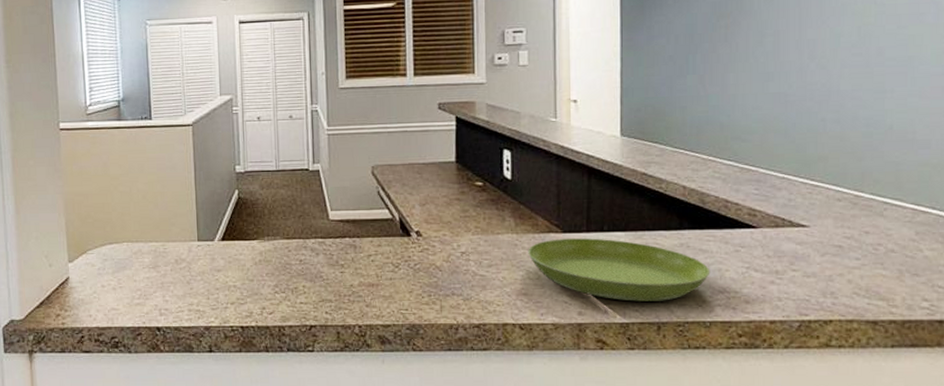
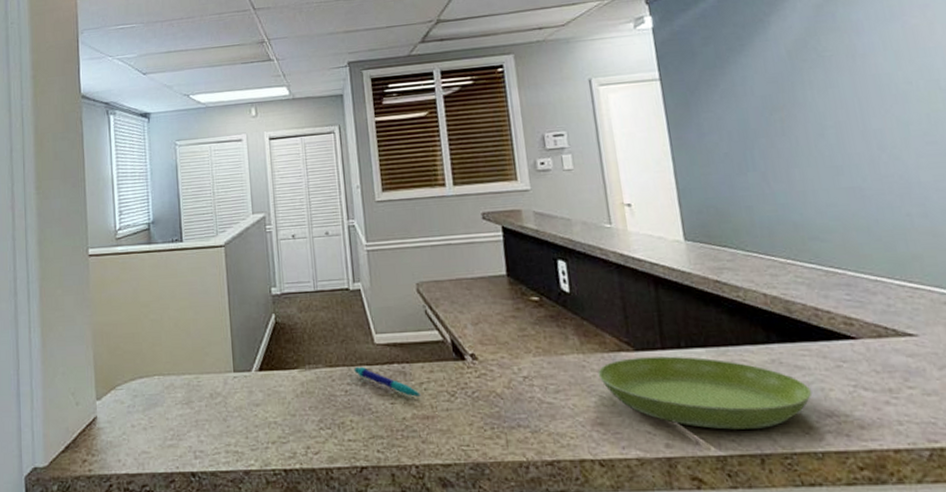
pen: none [309,239,368,267] -> present [354,366,421,397]

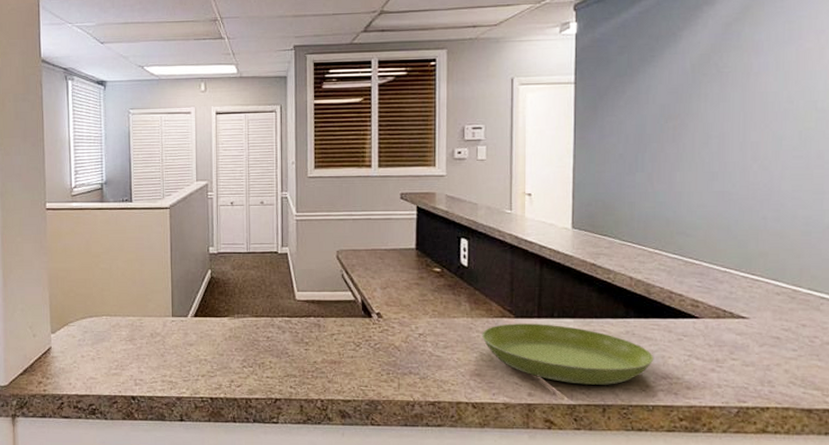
pen: present [354,366,421,397] -> none [276,318,331,345]

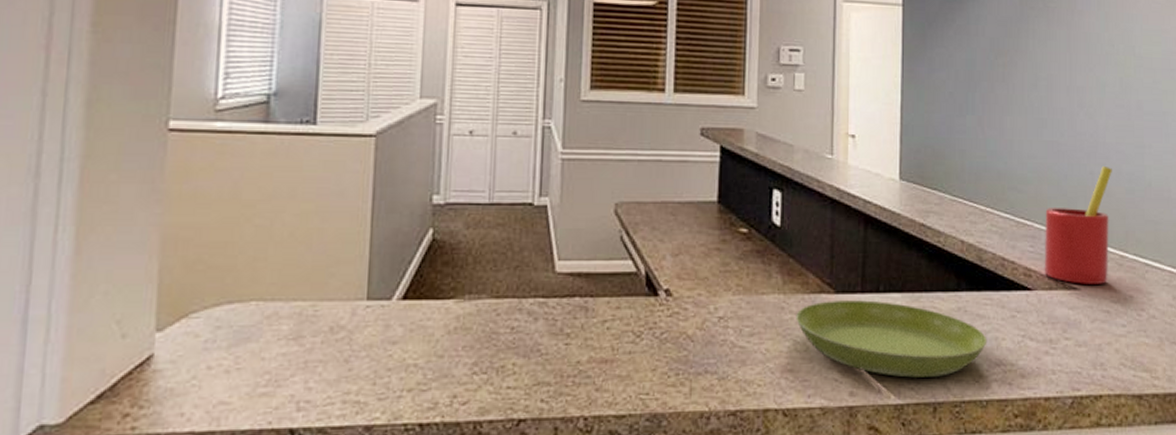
straw: none [712,212,787,314] -> present [1044,167,1112,284]

